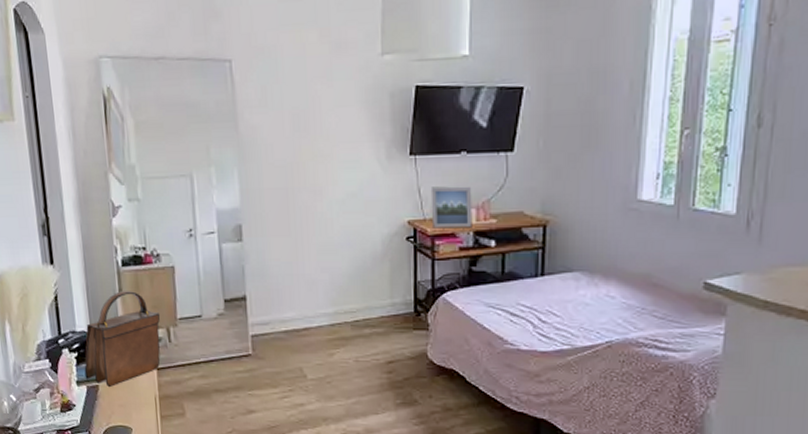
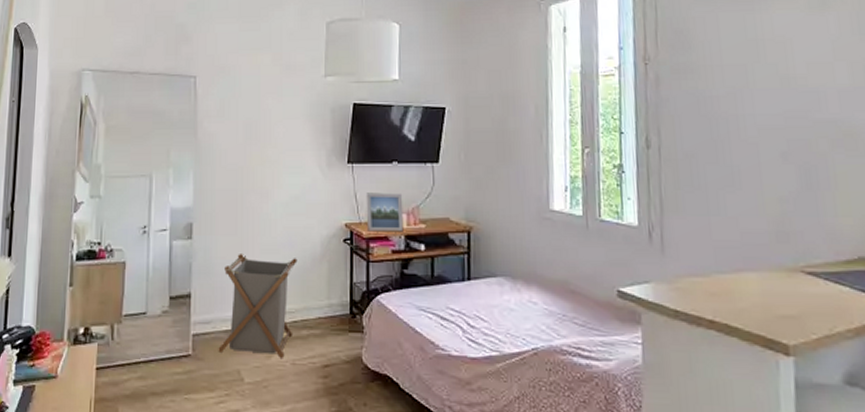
handbag: present [84,291,161,388] -> none [23,285,107,389]
laundry basket: none [278,255,357,356] -> present [218,254,297,358]

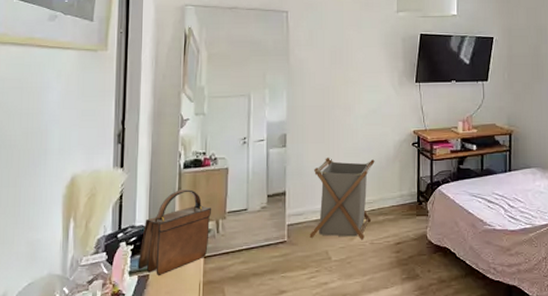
handbag: none [23,285,107,389] -> present [138,189,212,276]
picture frame: present [366,192,404,232] -> none [430,105,460,137]

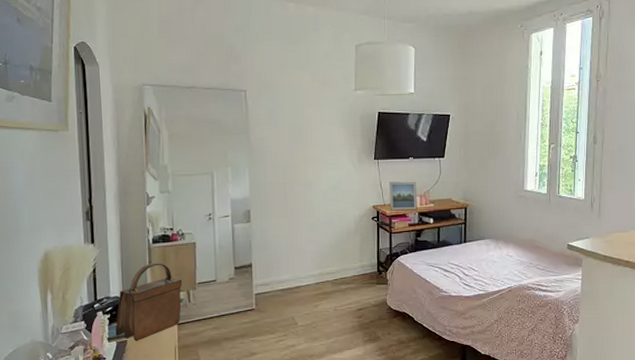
laundry basket: present [309,158,375,239] -> none [276,232,336,306]
picture frame: none [430,105,460,137] -> present [388,181,418,211]

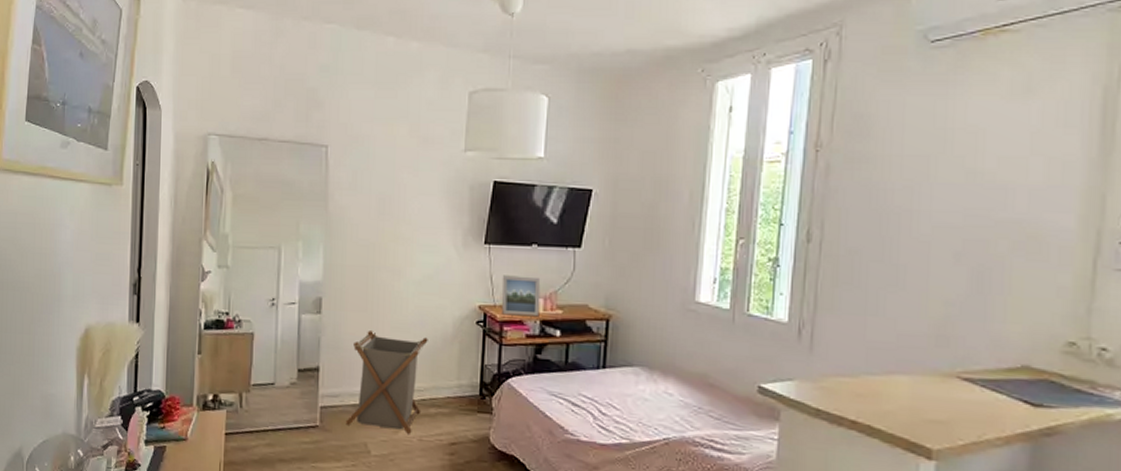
handbag: present [115,263,183,342] -> none [154,353,235,450]
laundry basket: none [276,232,336,306] -> present [345,331,428,434]

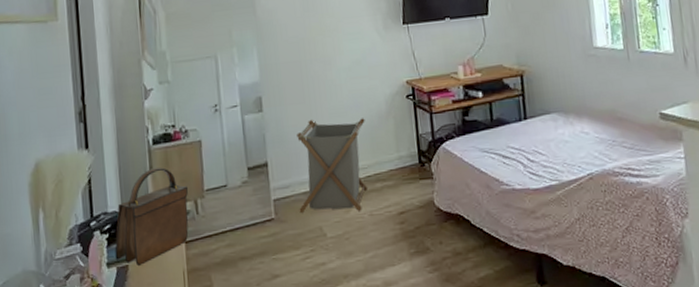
handbag: none [154,353,235,450] -> present [115,168,189,267]
picture frame: present [501,275,541,317] -> none [423,46,462,86]

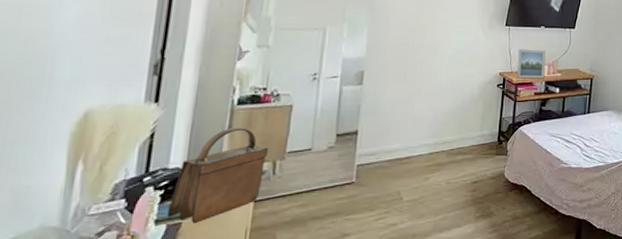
laundry basket: present [297,118,369,213] -> none [381,97,458,179]
picture frame: none [423,46,462,86] -> present [516,49,546,79]

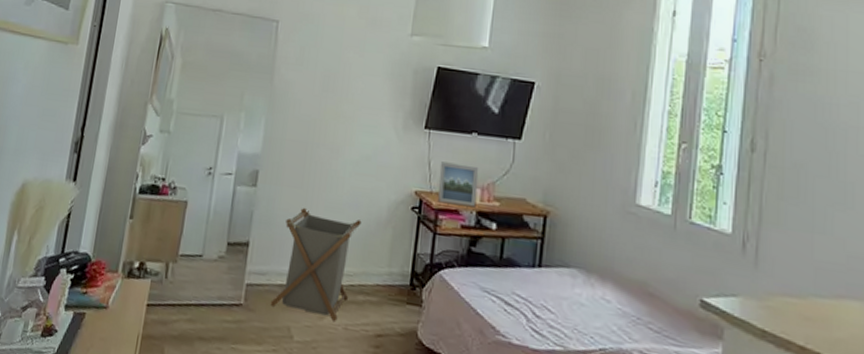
handbag: present [167,128,269,224] -> none [75,218,164,318]
laundry basket: none [381,97,458,179] -> present [270,208,362,321]

